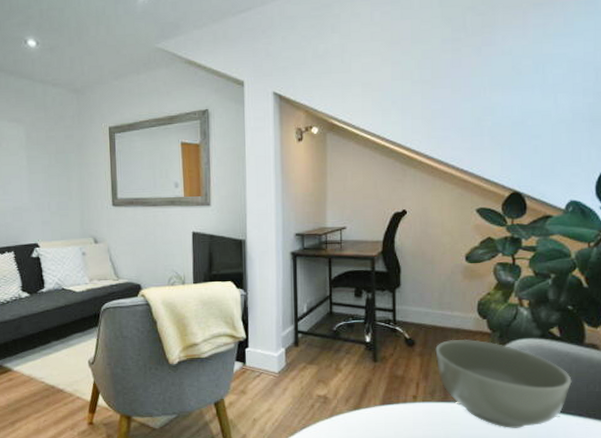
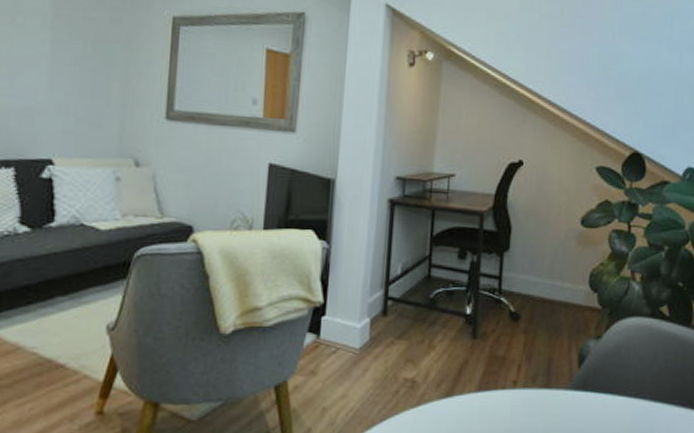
bowl: present [435,339,572,428] -> none [540,314,678,420]

